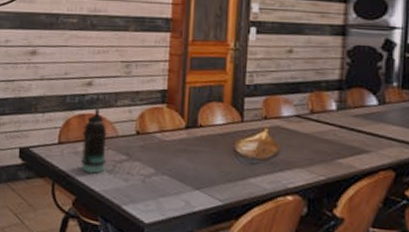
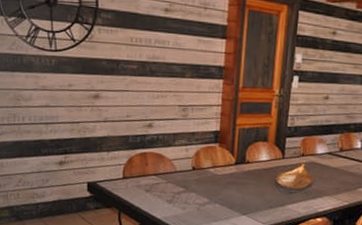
bottle: present [81,109,107,174] -> none [143,148,166,204]

